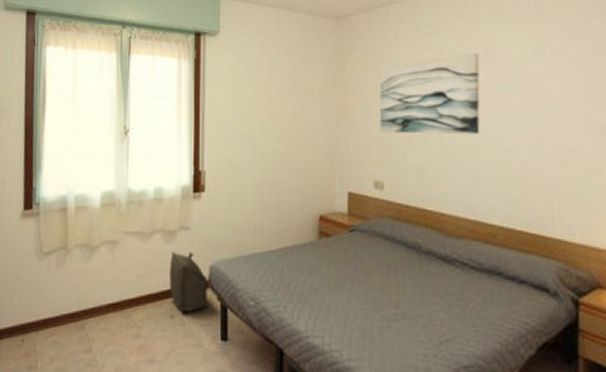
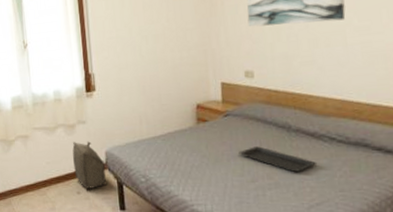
serving tray: none [363,269,449,301] -> present [238,146,318,172]

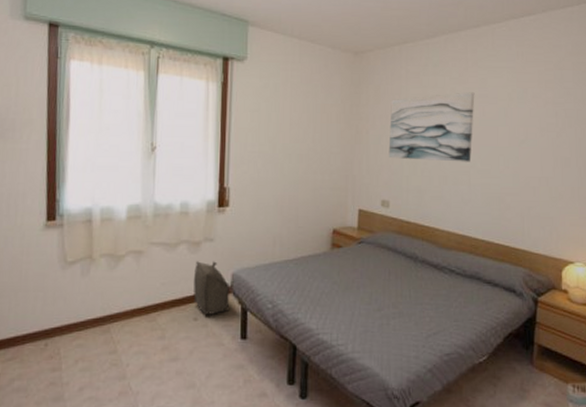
serving tray: present [238,146,318,172] -> none [368,275,438,301]

